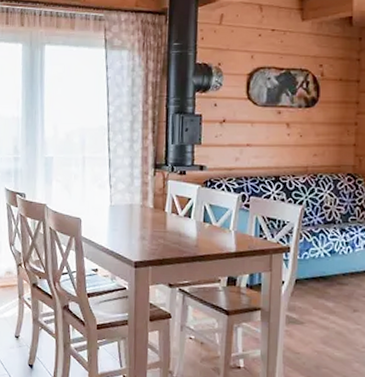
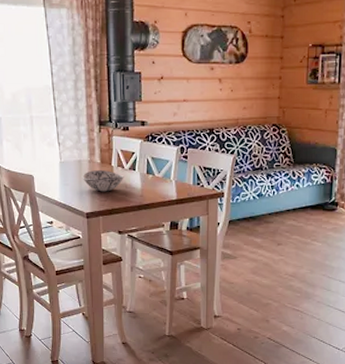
decorative bowl: none [132,216,178,240] -> present [82,170,124,192]

